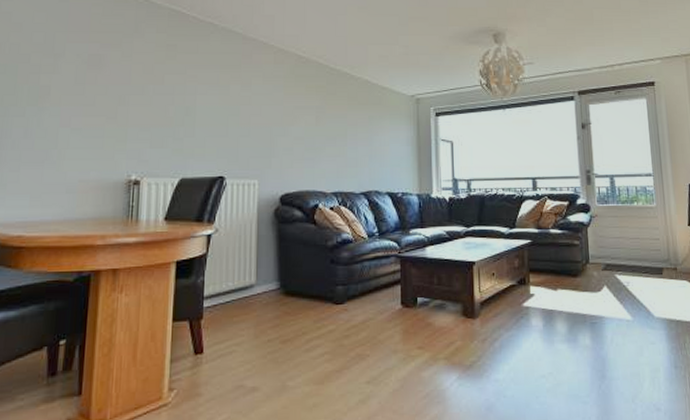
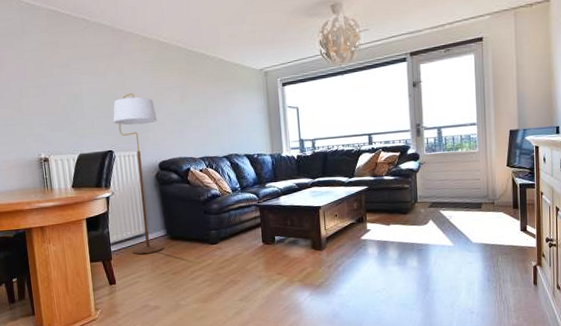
floor lamp: none [229,110,284,314] -> present [113,93,164,255]

